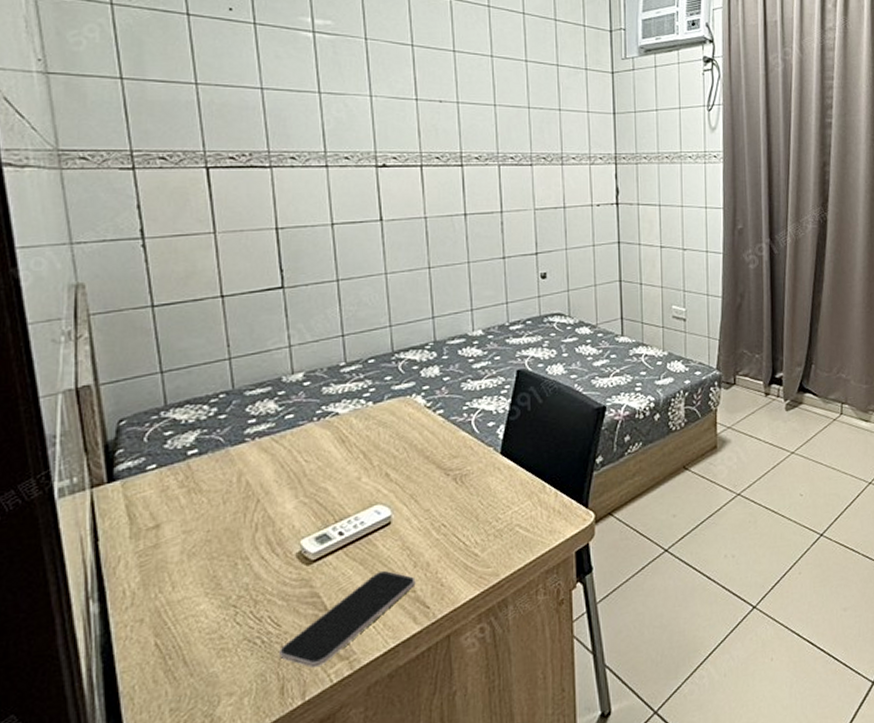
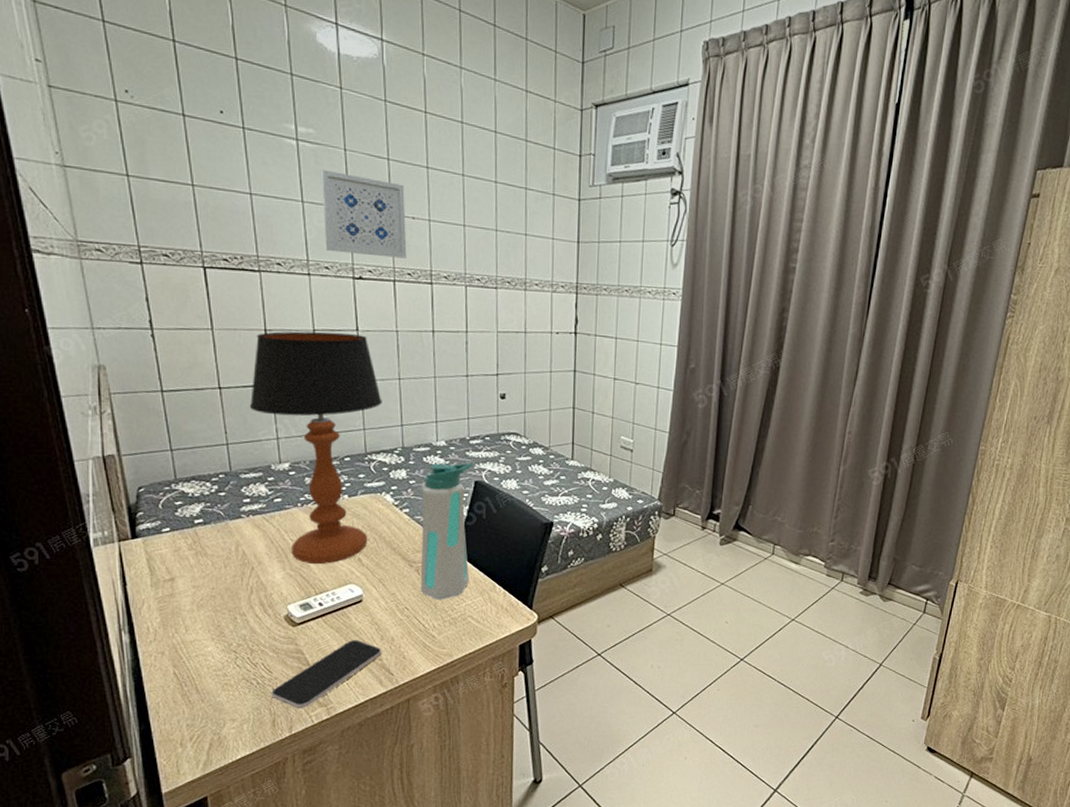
table lamp: none [256,224,411,488] -> present [249,331,382,565]
wall art: none [340,59,434,142] -> present [321,169,407,259]
water bottle: none [456,350,515,512] -> present [420,462,473,601]

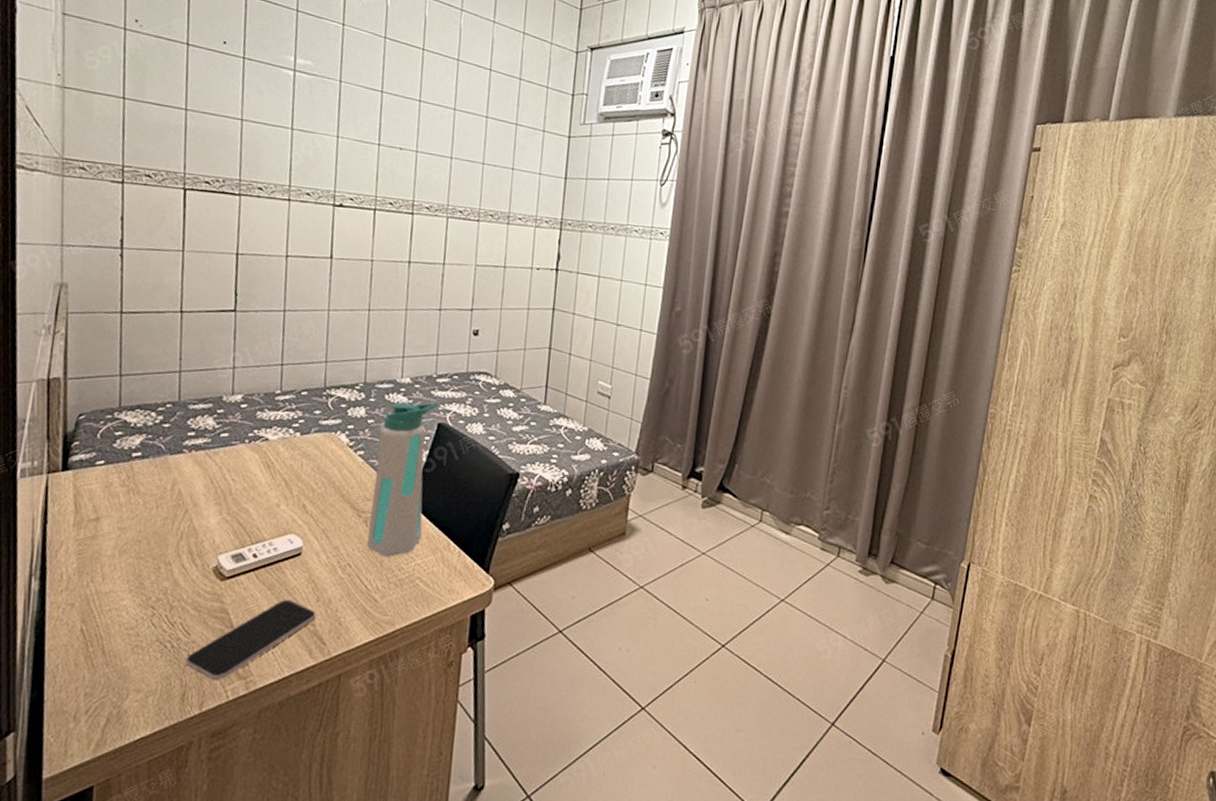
table lamp: present [249,331,382,565] -> none [209,256,349,510]
wall art: present [321,169,407,259] -> none [309,99,395,188]

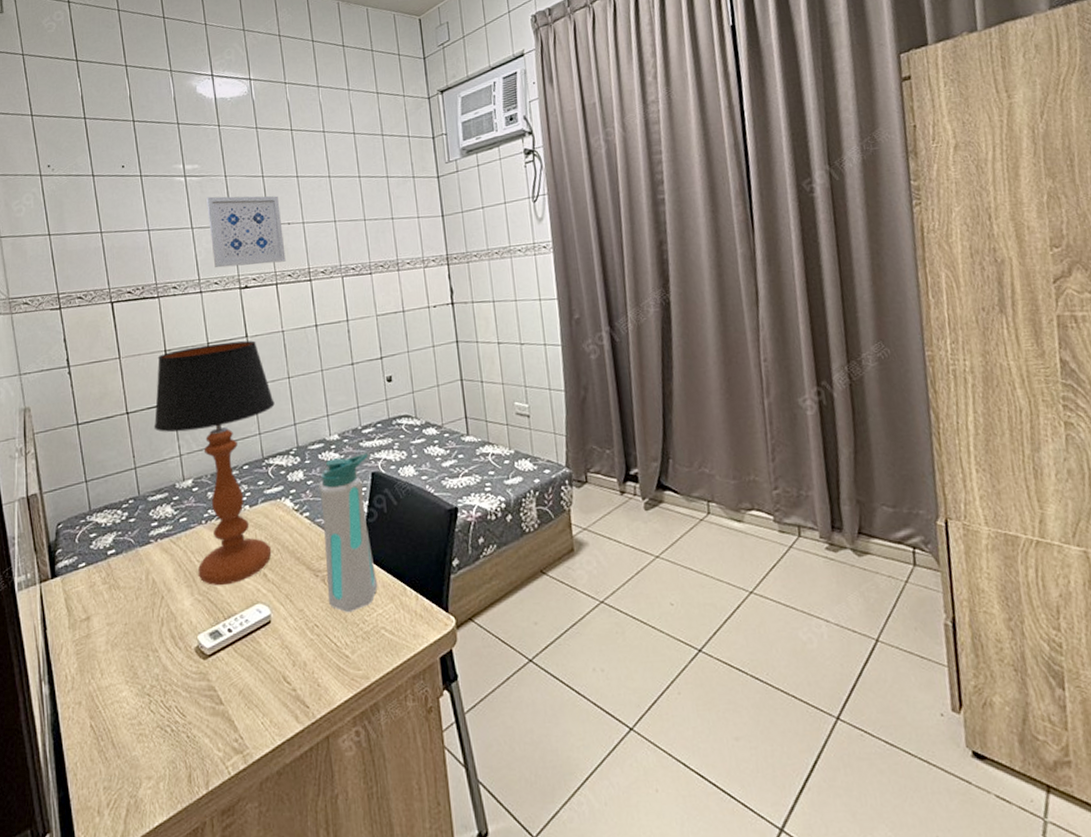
smartphone: present [185,599,317,682] -> none [186,667,296,759]
table lamp: none [209,256,349,510] -> present [154,340,275,586]
wall art: none [309,99,395,188] -> present [206,195,286,268]

